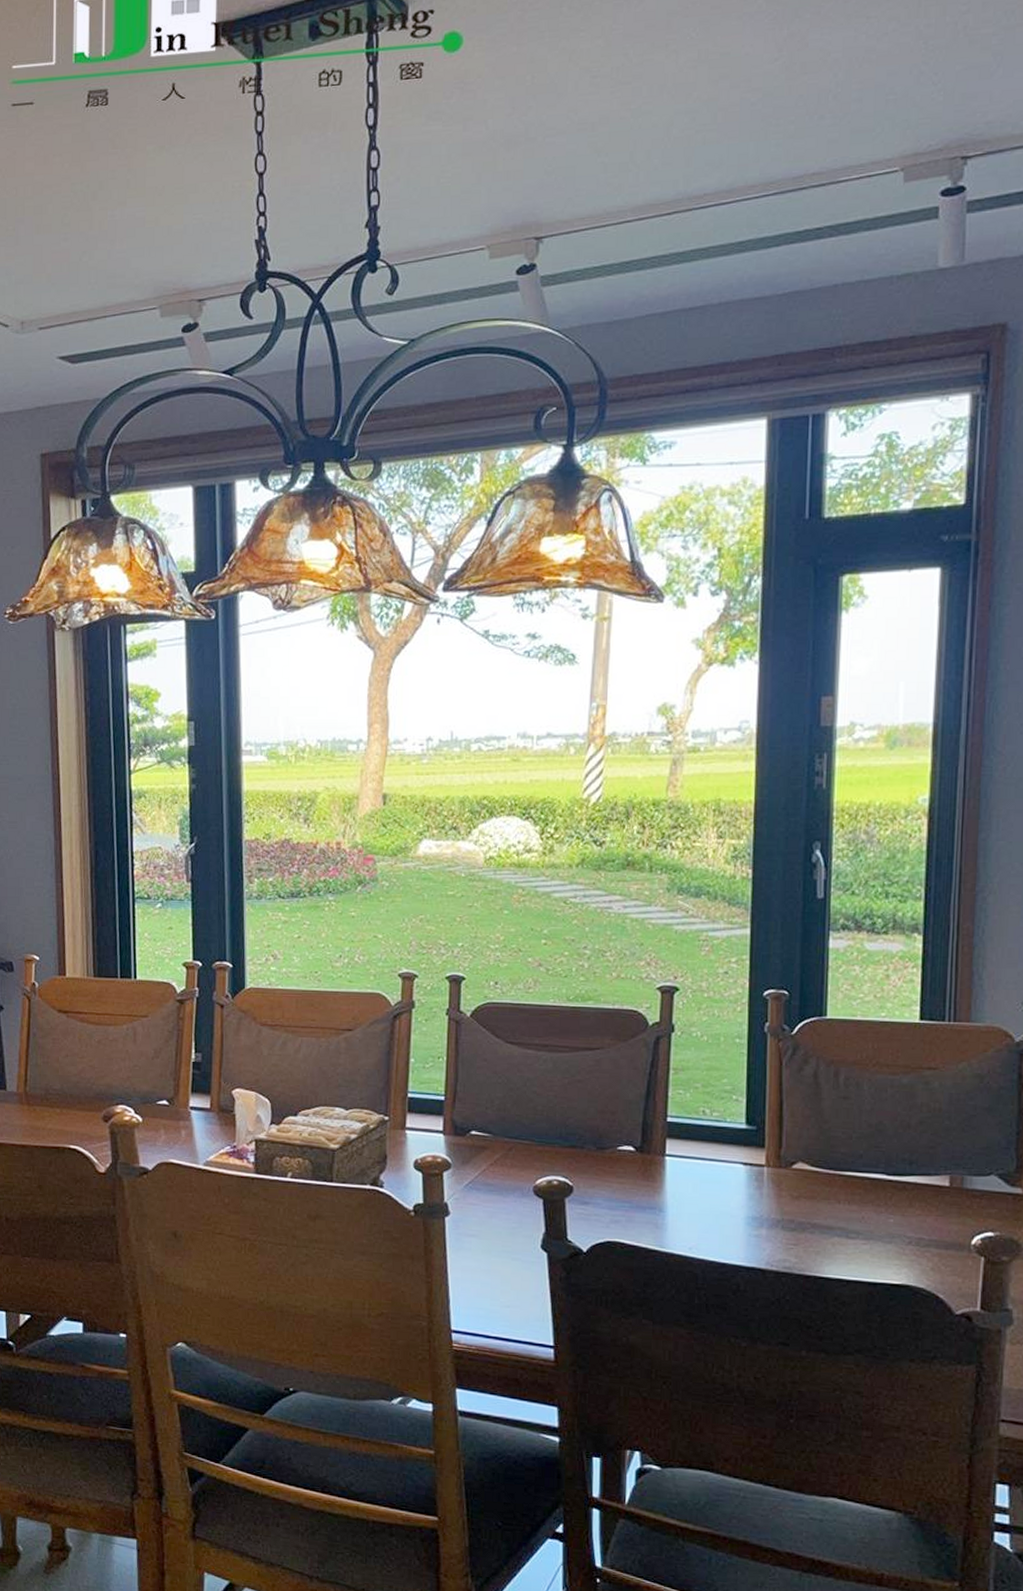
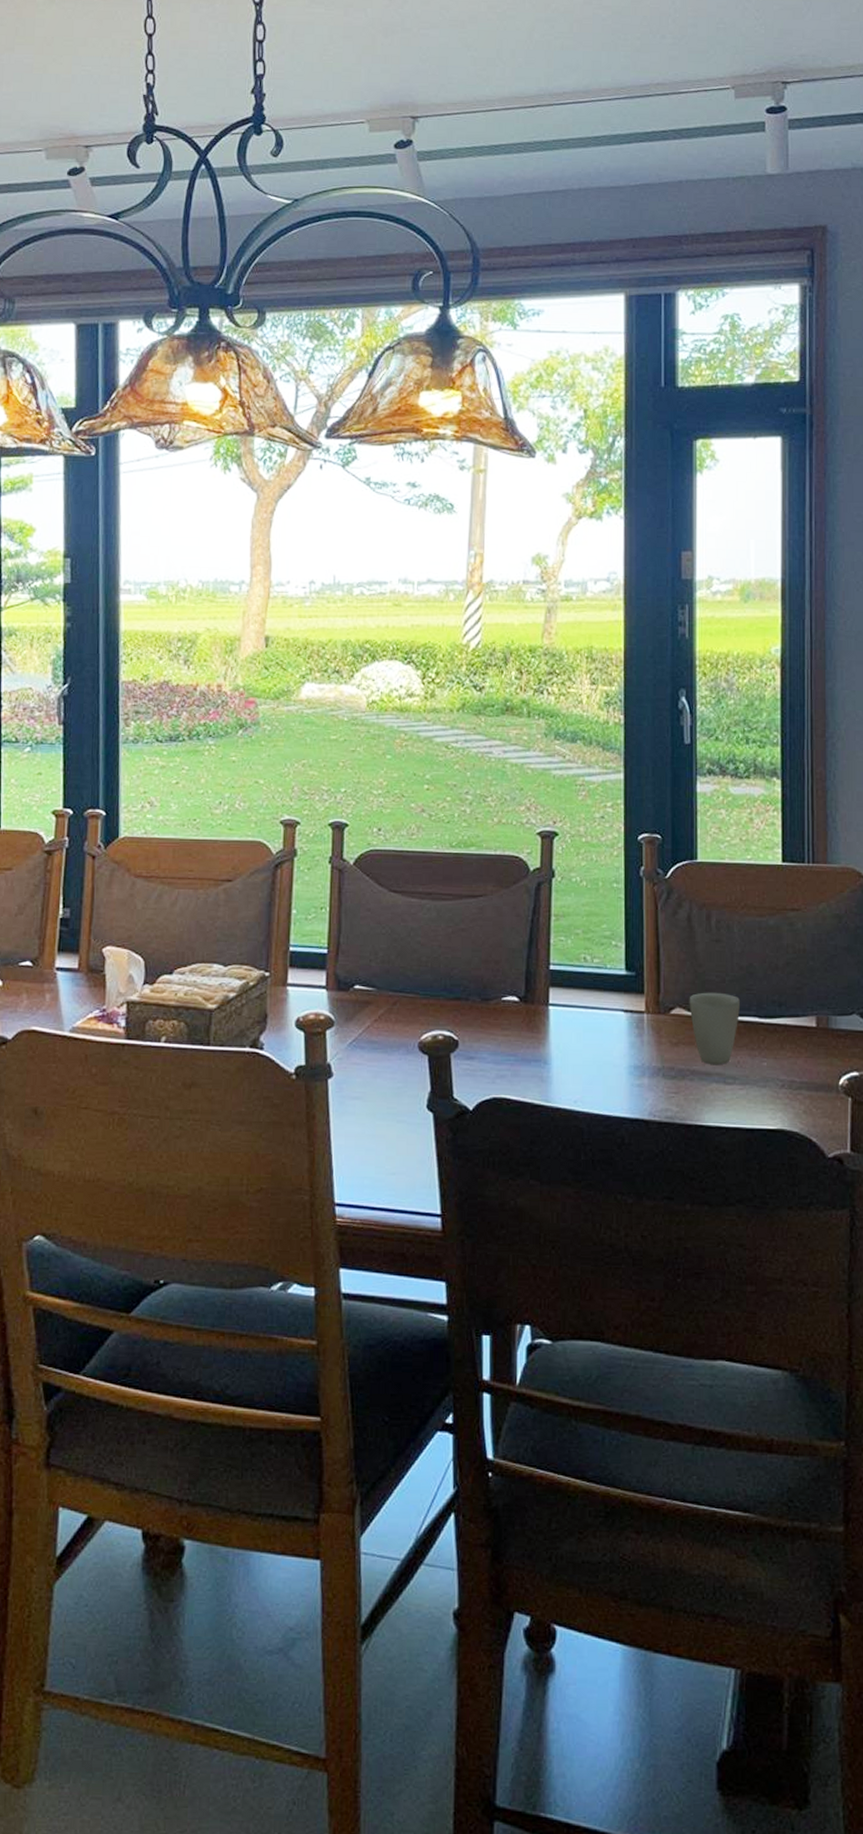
cup: none [812,1148,868,1220] -> present [689,992,741,1065]

